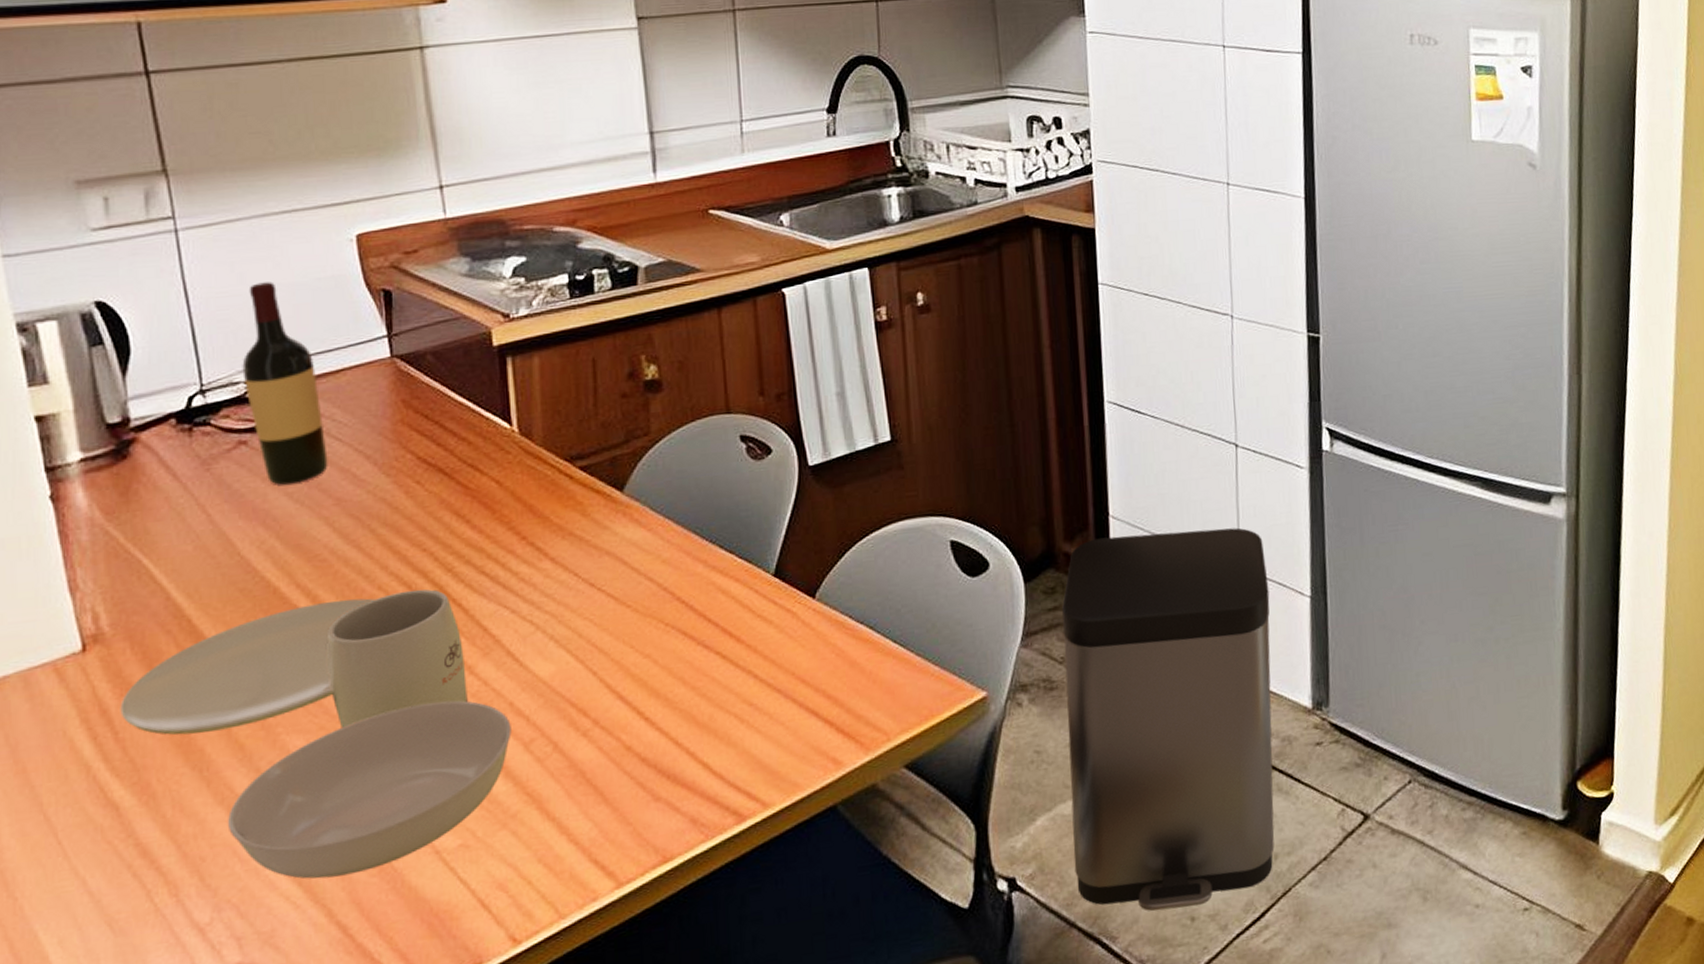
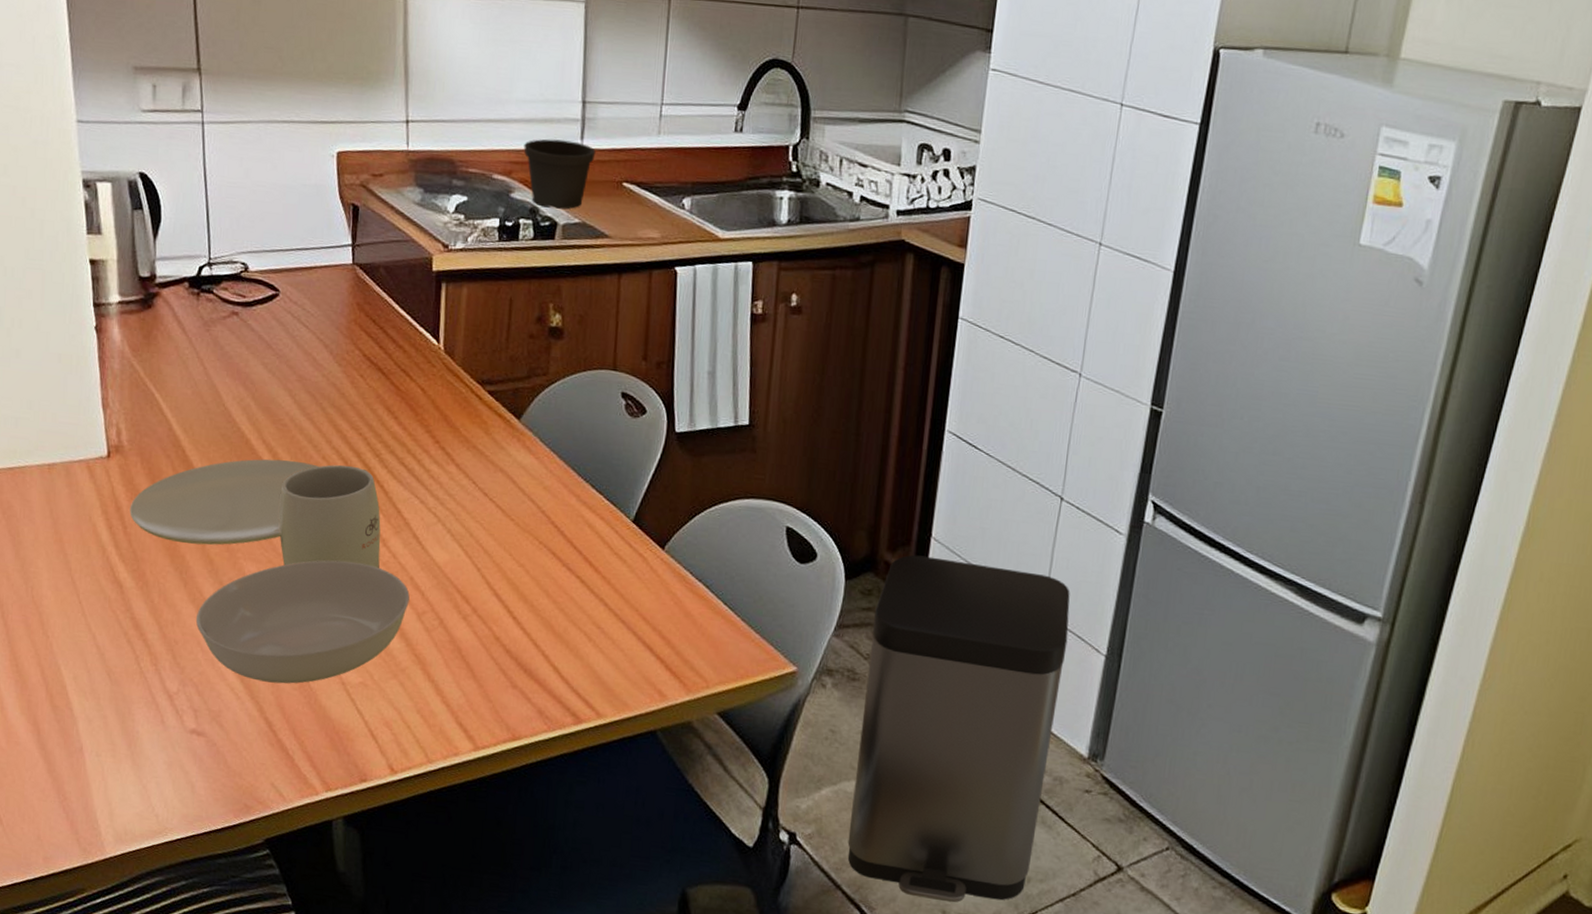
wine bottle: present [242,281,328,485] -> none [240,179,297,357]
flower pot: none [587,176,673,252] -> present [523,138,596,209]

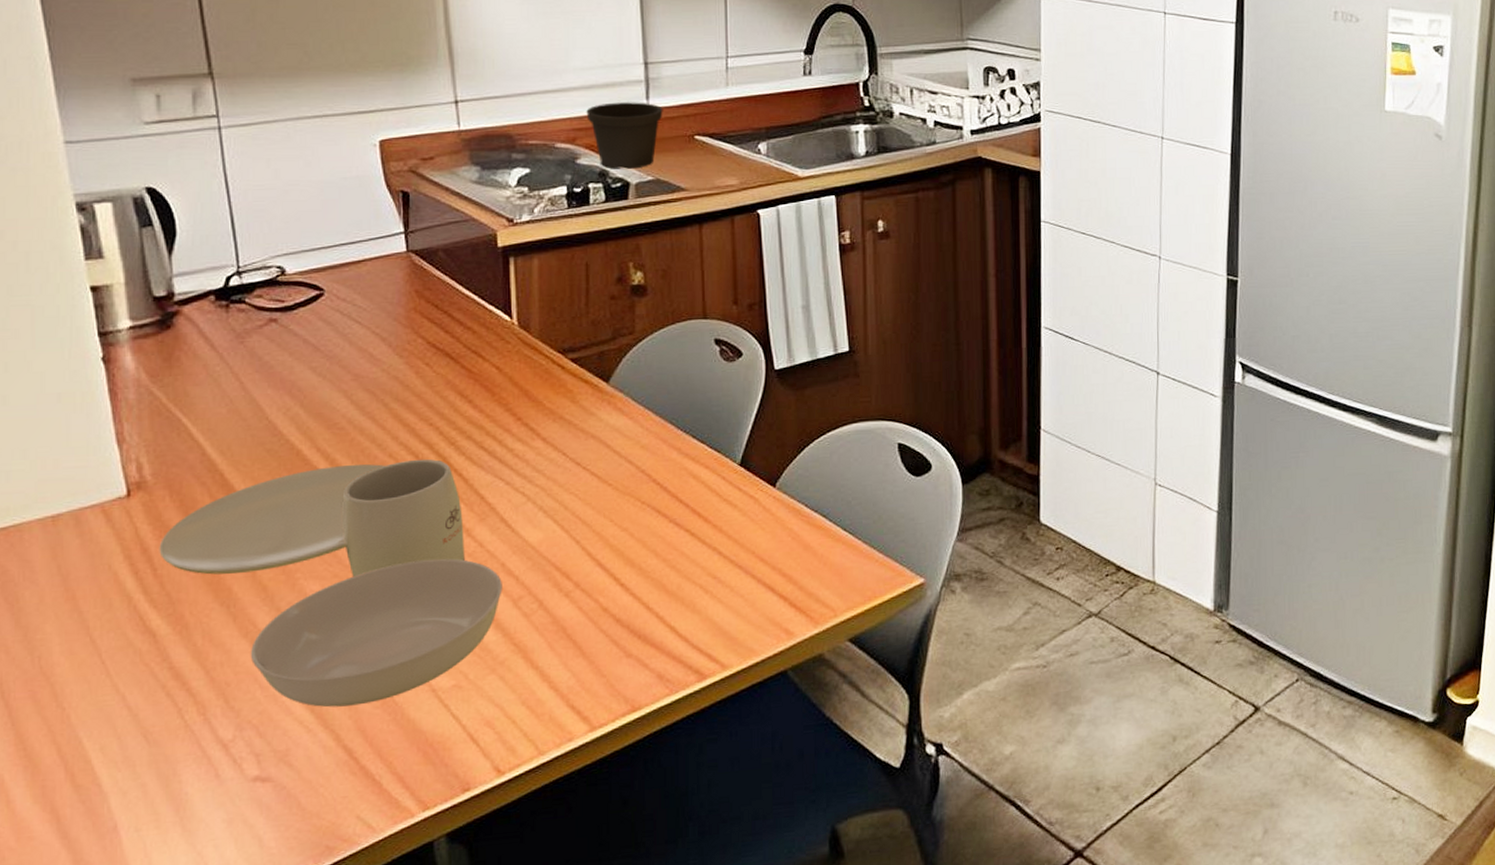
pedal bin: present [847,554,1070,903] -> none [994,446,1181,780]

